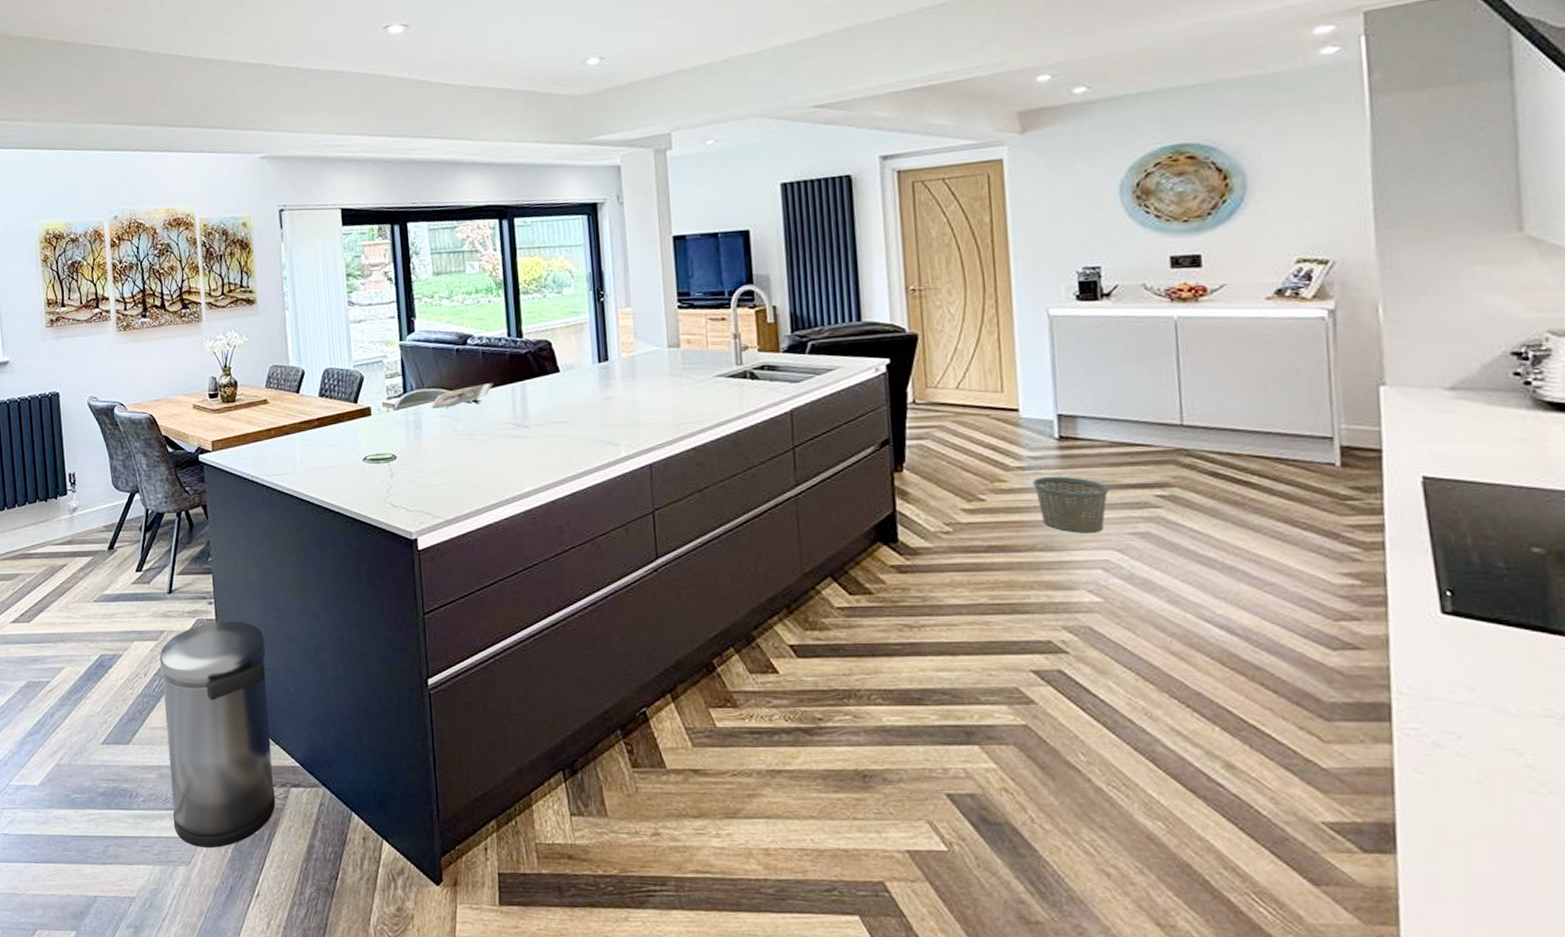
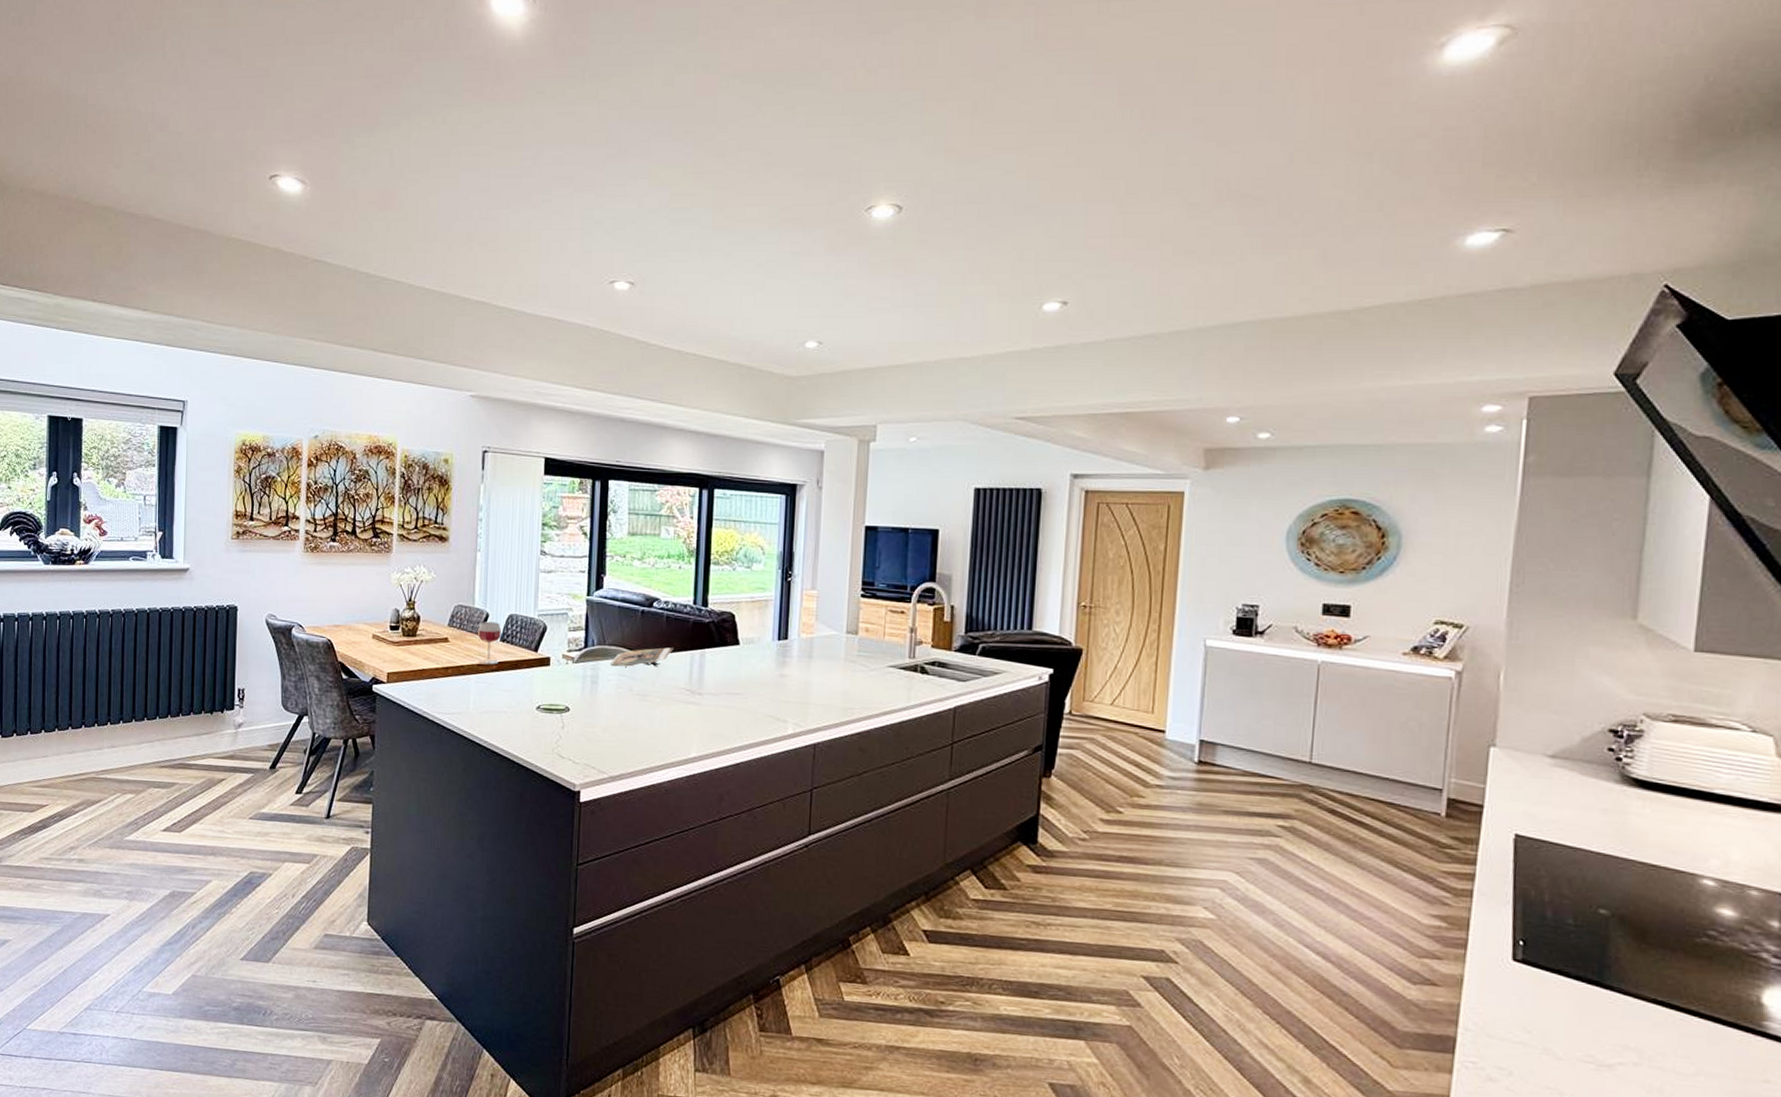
pedal bin: present [159,621,276,848] -> none [305,851,417,1071]
wineglass: none [296,378,320,422] -> present [478,621,501,665]
basket: present [1033,476,1109,533] -> none [1169,796,1236,855]

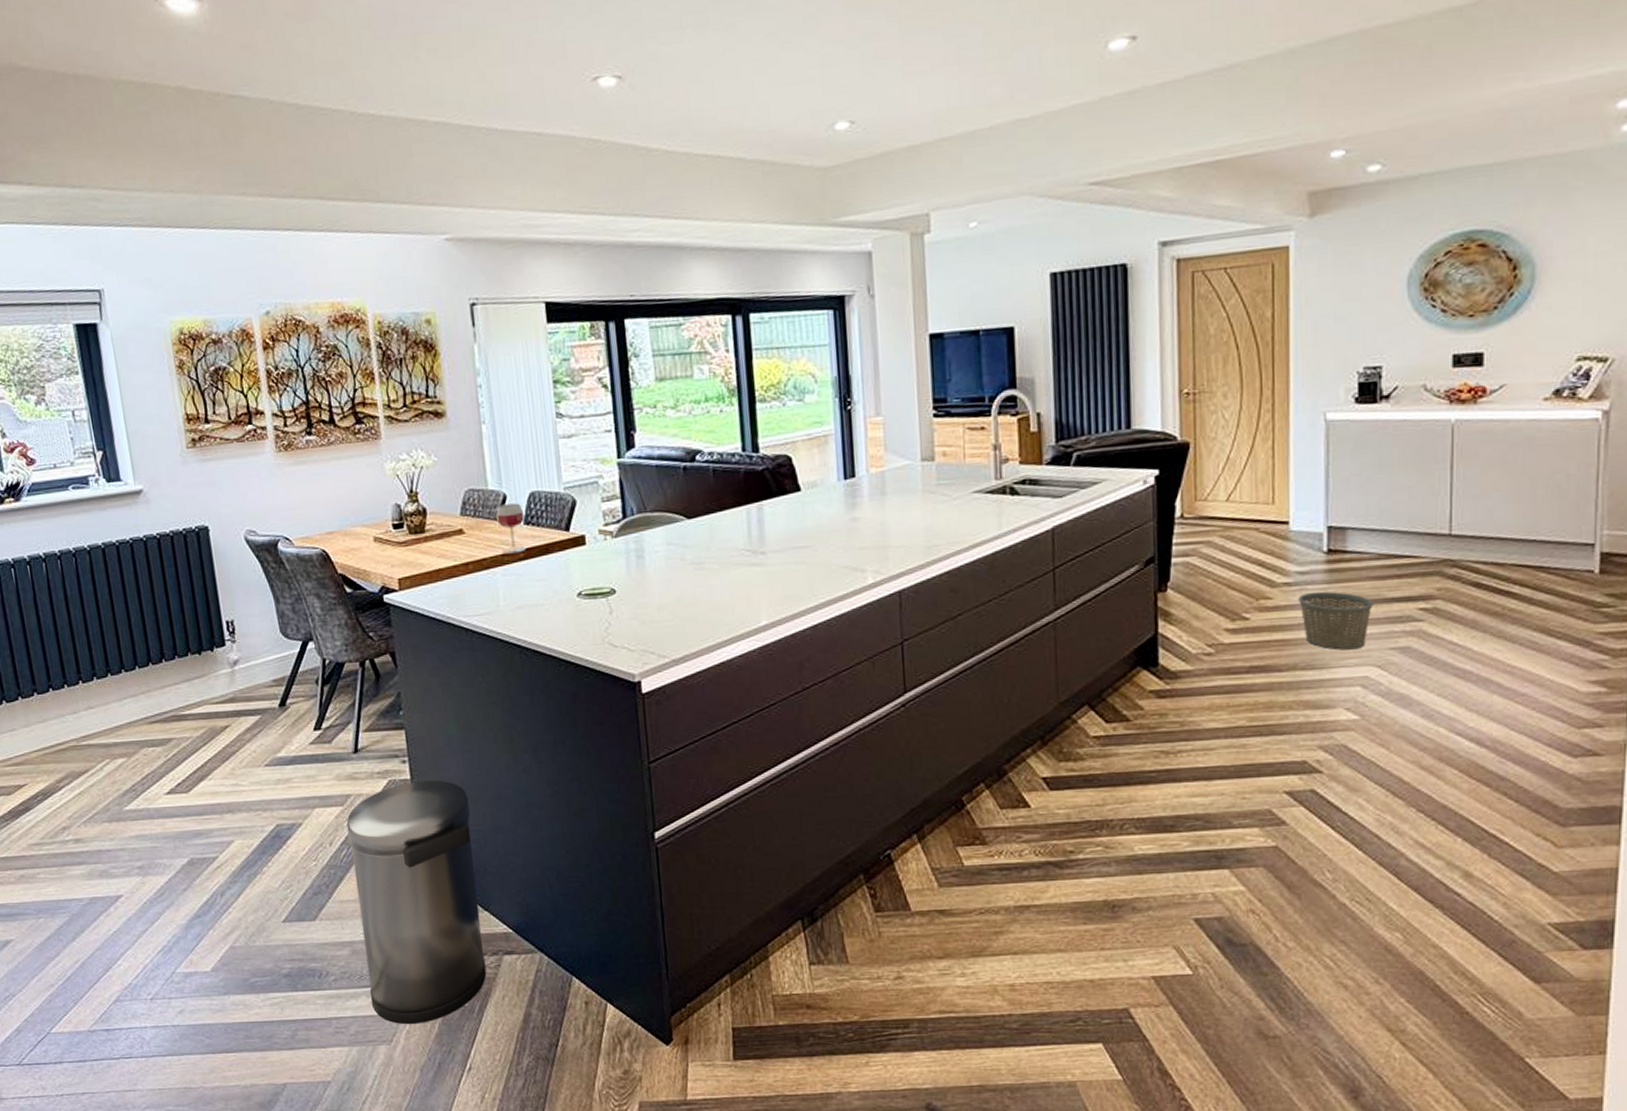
pedal bin: none [305,851,417,1071] -> present [346,780,487,1024]
magazine: present [611,646,675,667] -> none [656,503,727,535]
basket: none [1169,796,1236,855] -> present [1299,591,1373,650]

